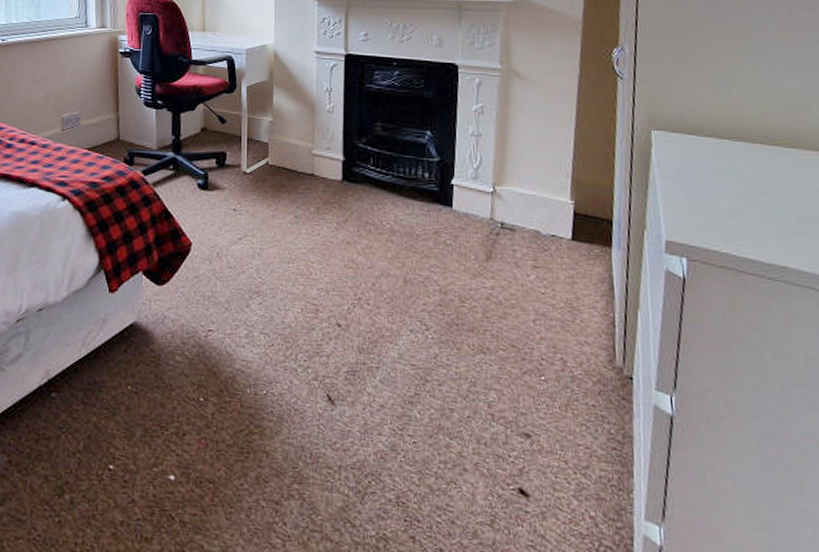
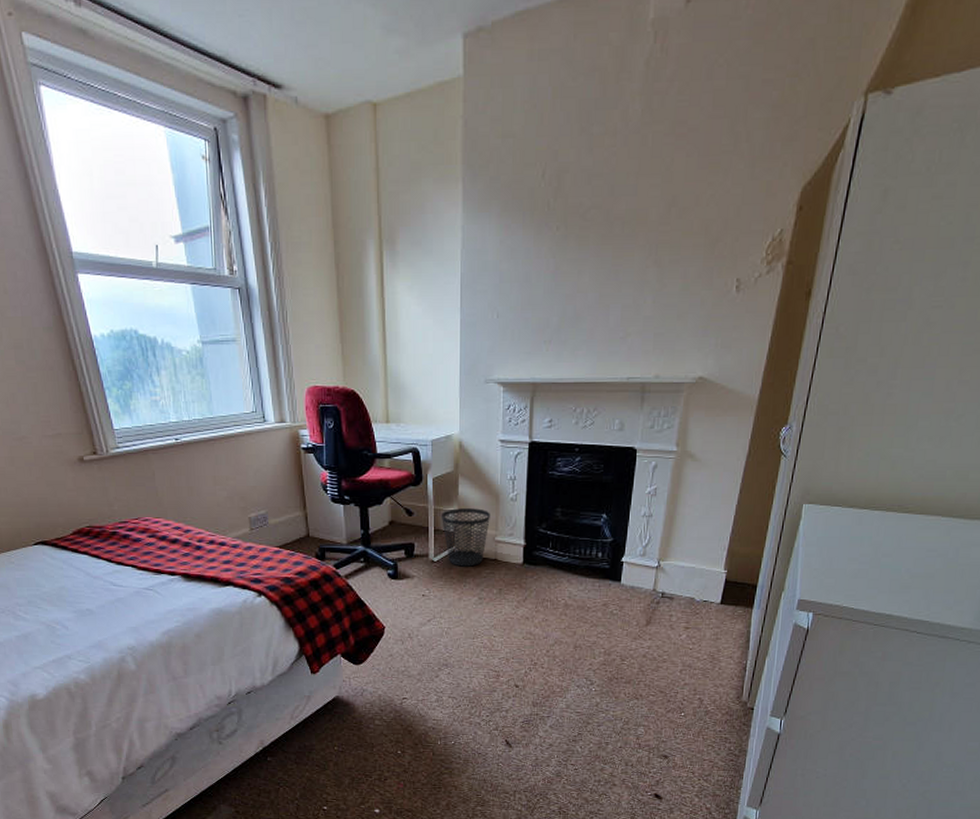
wastebasket: none [255,118,306,181] -> present [442,508,490,567]

